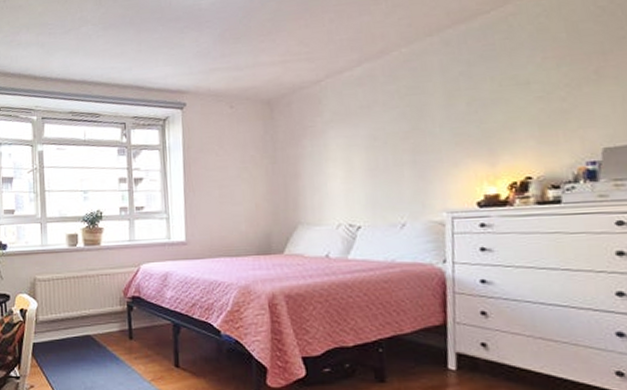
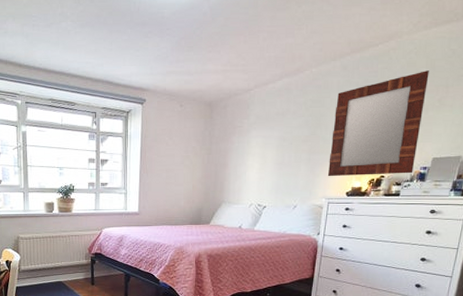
home mirror: none [442,36,576,183] -> present [327,70,429,177]

